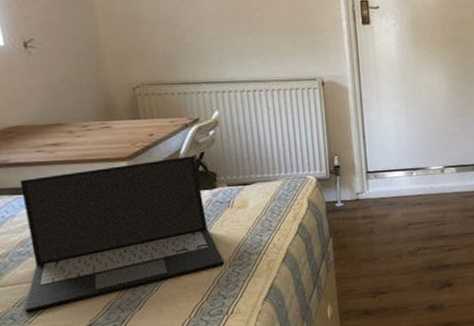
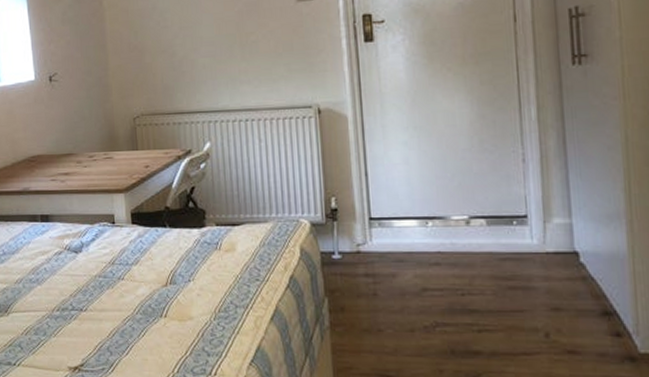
laptop: present [19,156,225,313] -> none [31,190,211,342]

